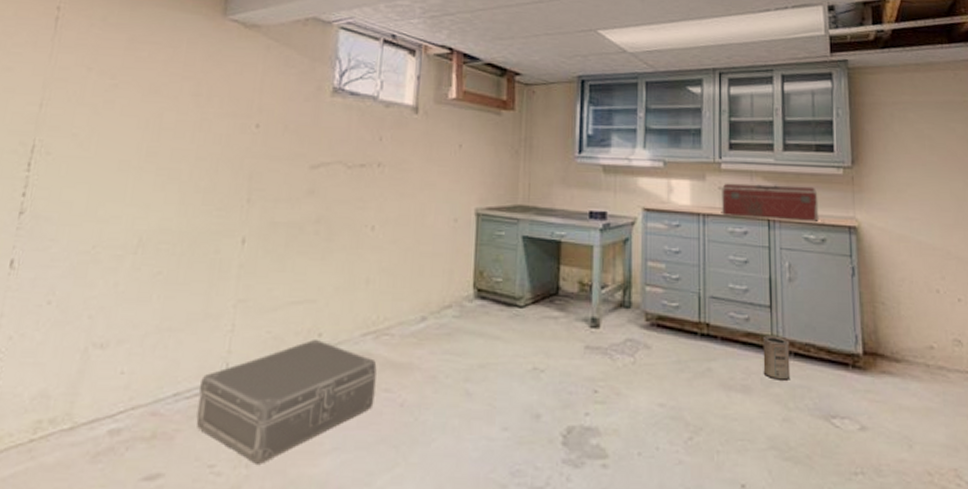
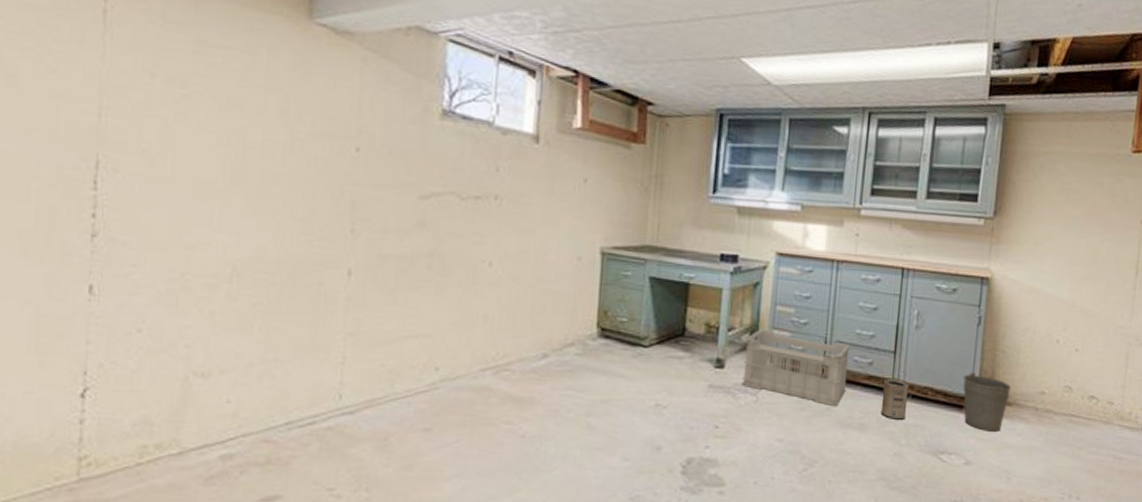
suitcase: present [196,340,377,464] -> none [311,374,497,488]
plastic crate: none [618,285,725,368] -> present [742,328,850,407]
toolbox: present [722,183,819,223] -> none [857,229,956,273]
bucket: none [844,326,897,392] -> present [963,371,1011,432]

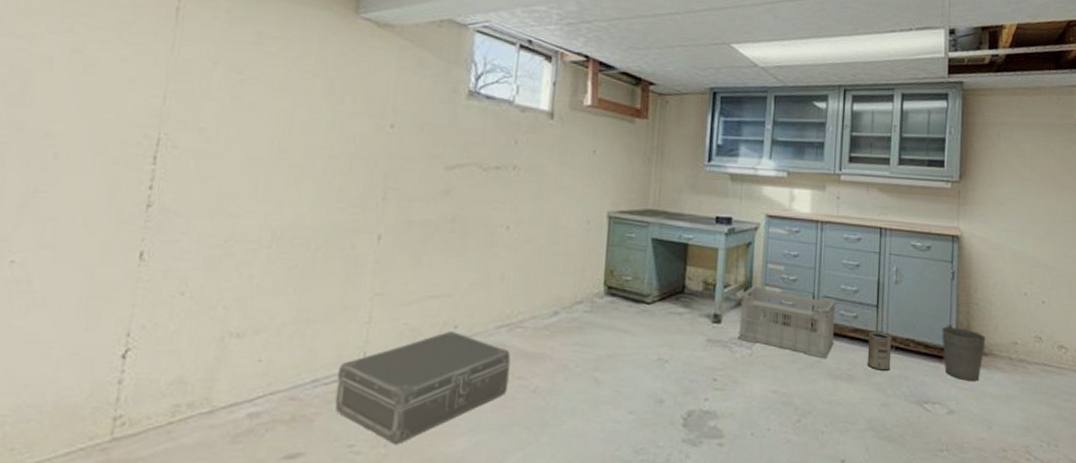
suitcase: none [311,374,497,488] -> present [334,332,511,444]

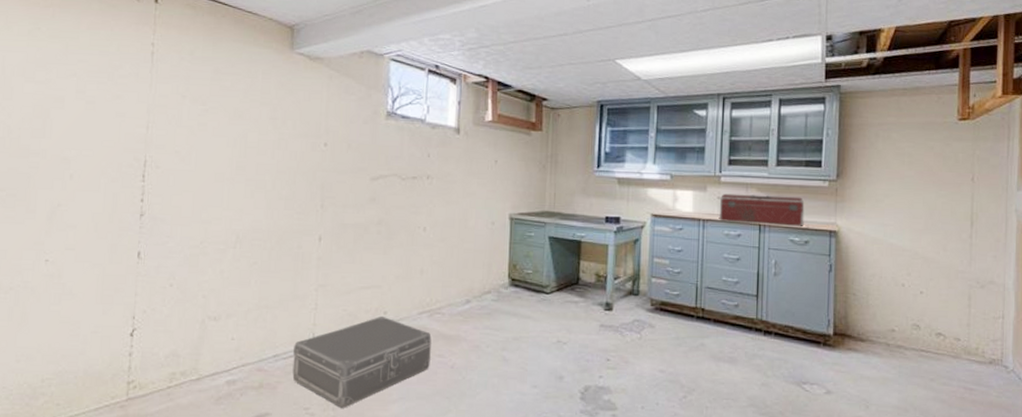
plastic crate: present [737,285,836,359] -> none [627,277,718,343]
toolbox: none [839,193,927,232] -> present [720,193,805,227]
paint can: present [867,331,892,371] -> none [748,319,772,354]
bucket: present [941,324,986,381] -> none [819,312,863,365]

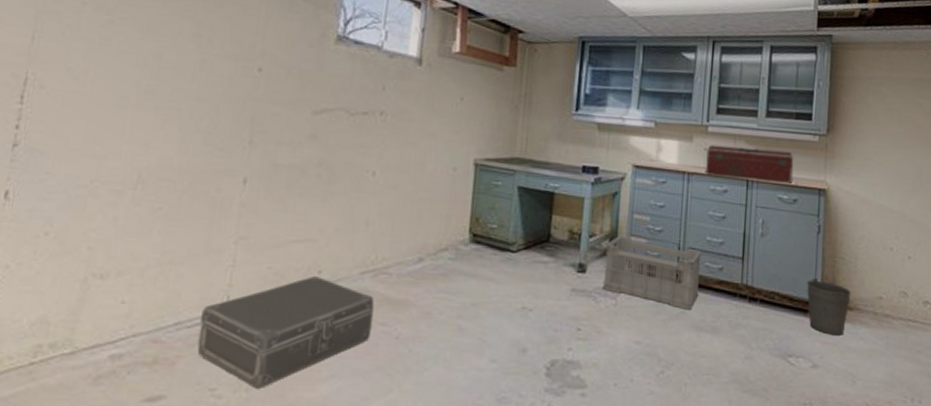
plastic crate: none [627,277,718,343] -> present [602,235,702,311]
bucket: none [819,312,863,365] -> present [806,277,851,335]

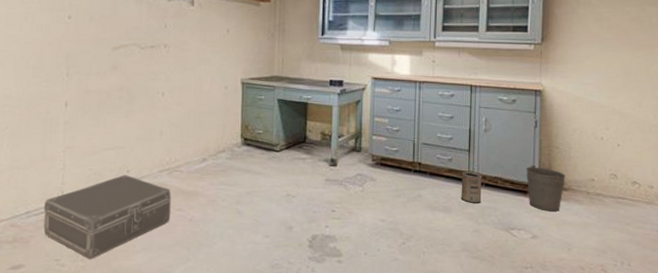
plastic crate: present [602,235,702,311] -> none [351,135,434,194]
toolbox: present [706,144,794,185] -> none [434,57,512,87]
paint can: none [731,284,757,323] -> present [461,171,482,203]

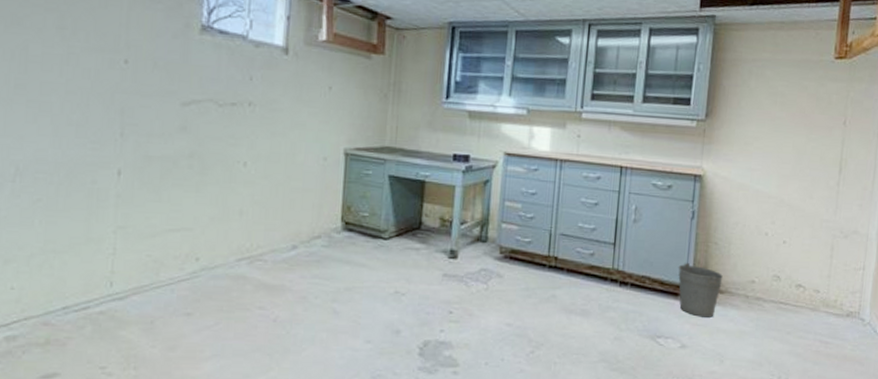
suitcase: present [43,175,171,259] -> none [85,263,251,367]
paint can: present [461,171,482,203] -> none [601,268,628,306]

